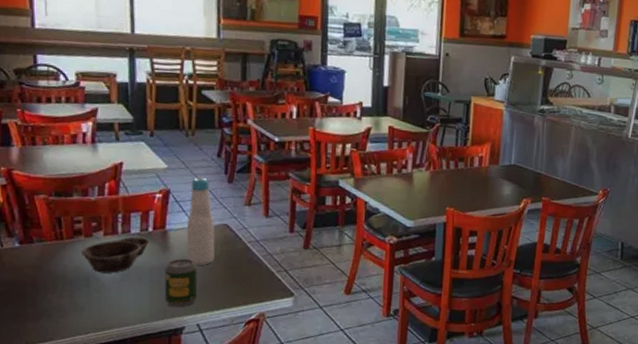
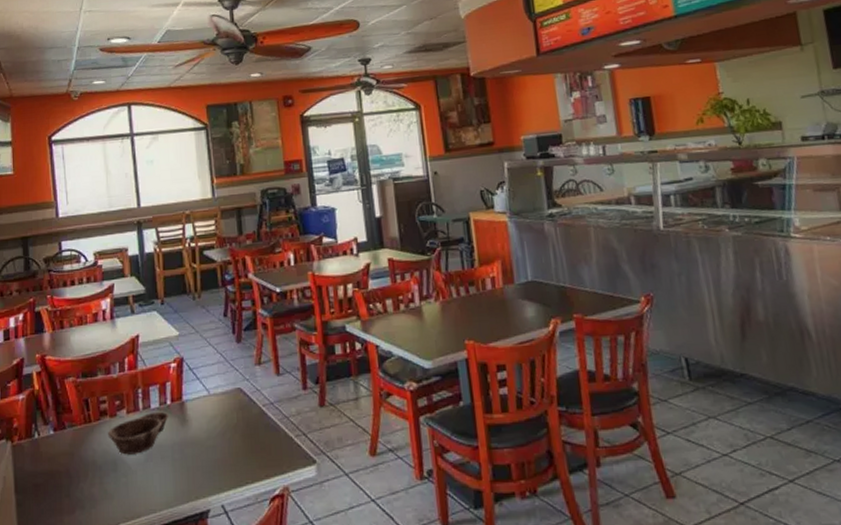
soda can: present [164,258,198,308] -> none [185,430,219,488]
bottle: present [186,177,215,265] -> none [201,340,232,437]

